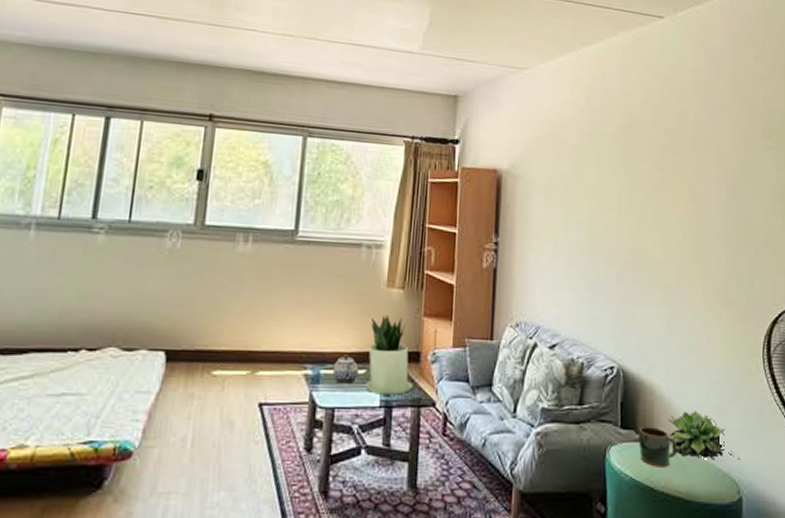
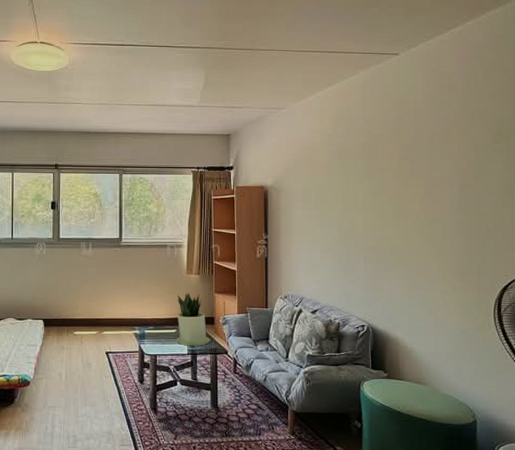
teapot: present [333,354,359,384] -> none [154,319,171,339]
mug: present [638,427,678,467] -> none [387,368,420,397]
succulent plant: present [668,411,741,461] -> none [411,357,475,393]

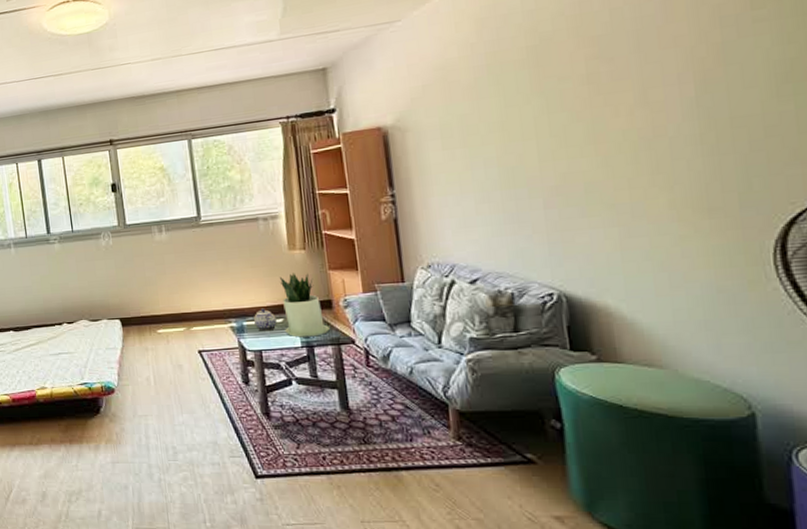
teapot: none [154,319,171,339] -> present [254,308,277,331]

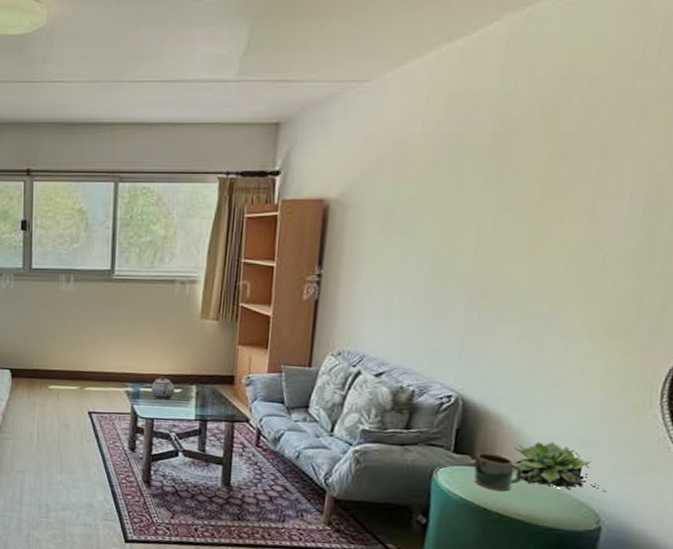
planter: present [279,273,330,338] -> none [181,343,227,411]
mug: none [595,347,652,386] -> present [474,453,523,492]
succulent plant: none [633,328,749,378] -> present [512,441,607,493]

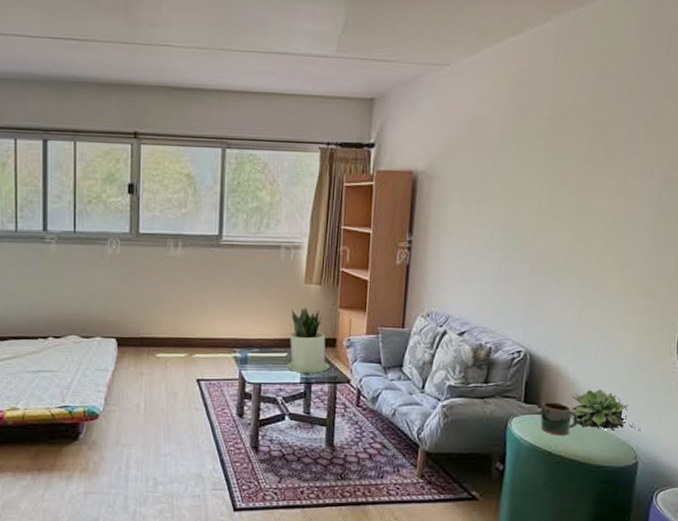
teapot: present [151,376,175,400] -> none [259,340,281,365]
planter: none [181,343,227,411] -> present [287,307,329,374]

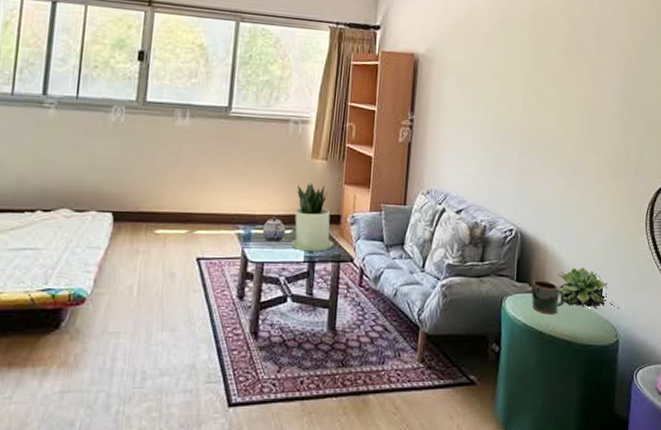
teapot: none [259,340,281,365] -> present [263,216,286,242]

